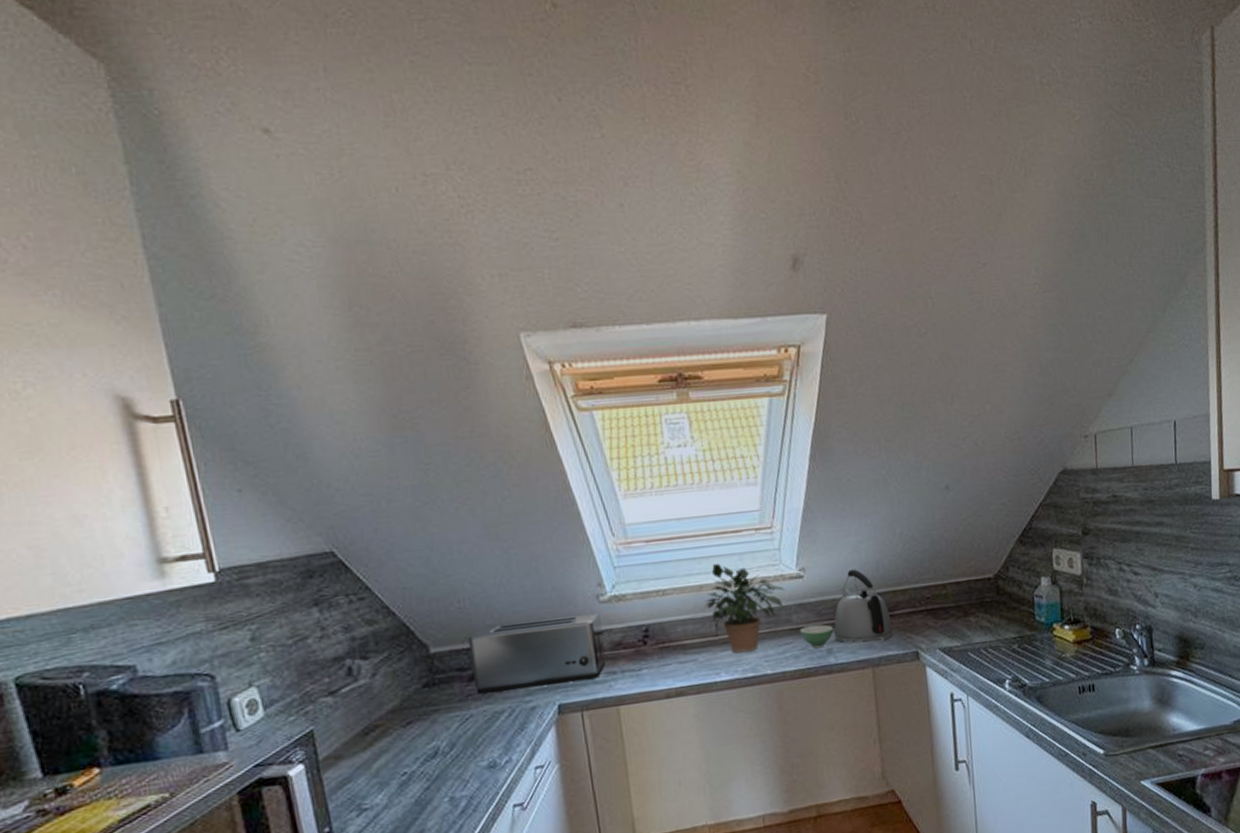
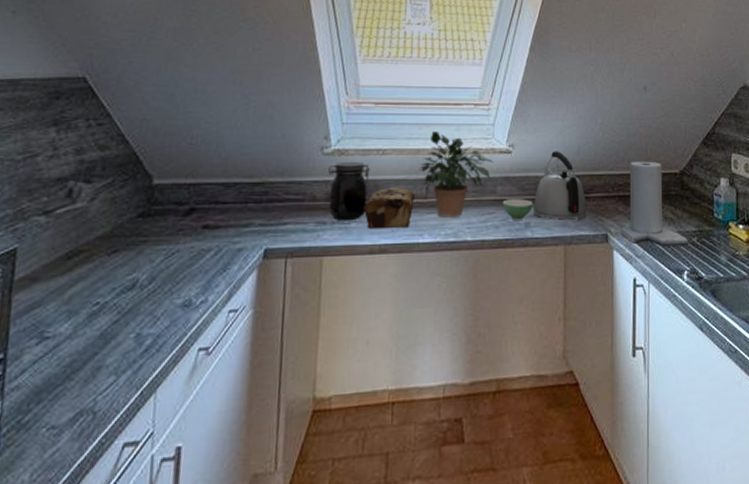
toaster: present [467,612,606,694] -> none [188,163,323,230]
jar: none [608,605,656,669] -> present [328,161,370,221]
bread loaf: none [652,627,705,673] -> present [363,187,415,228]
paper towel: none [931,568,1009,658] -> present [620,161,689,247]

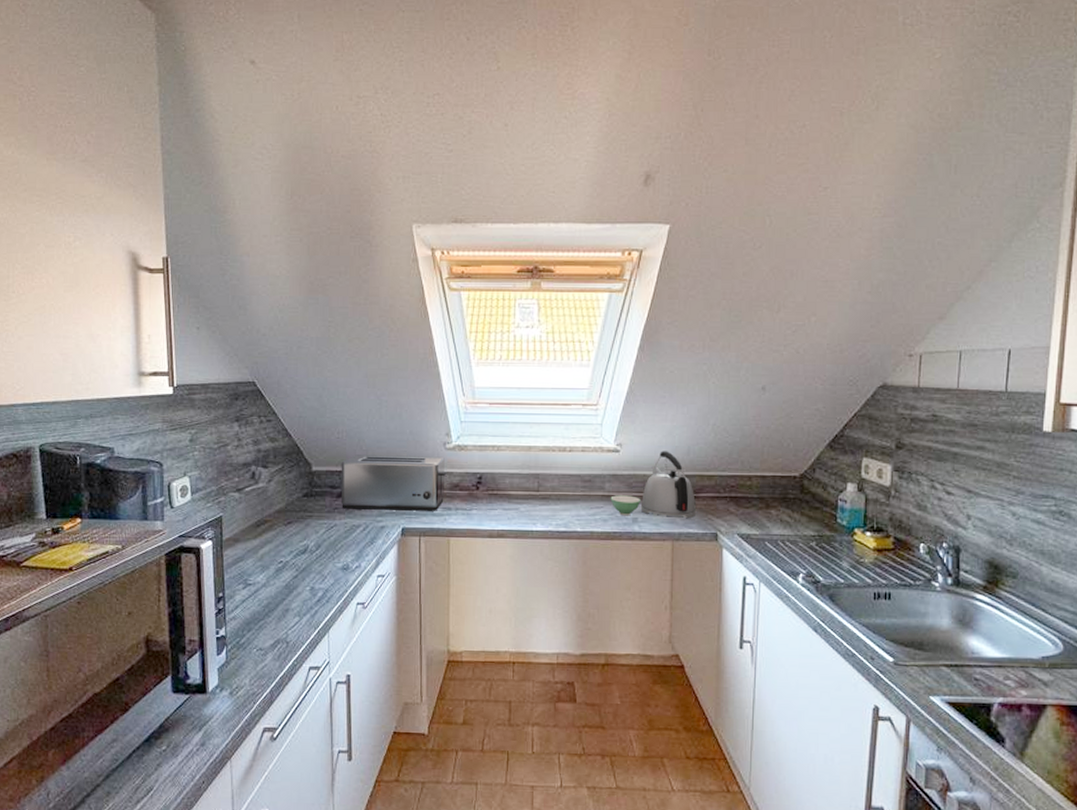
toaster: none [188,163,323,230] -> present [340,454,447,511]
jar: present [328,161,370,221] -> none [451,456,487,508]
bread loaf: present [363,187,415,228] -> none [482,480,528,516]
potted plant: present [418,132,494,219] -> none [530,430,602,511]
paper towel: present [620,161,689,247] -> none [731,463,807,550]

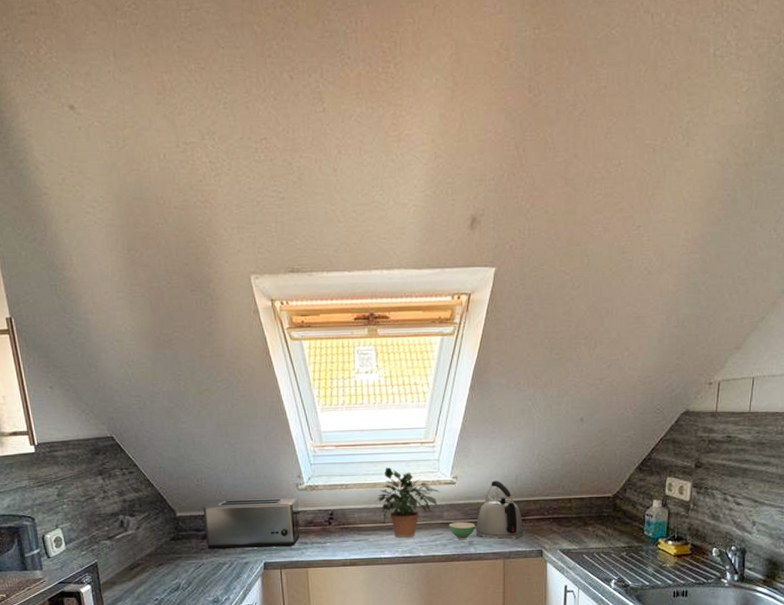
potted plant: none [530,430,602,511] -> present [376,468,440,539]

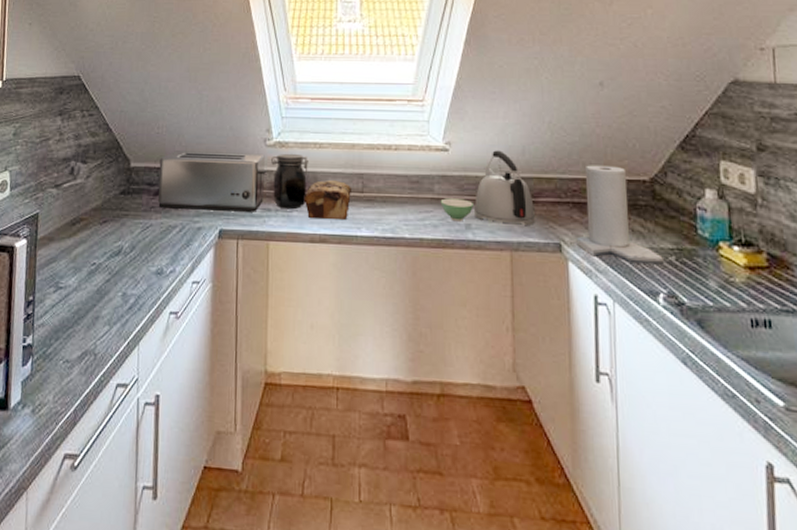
jar: none [304,494,337,542] -> present [271,153,308,210]
bread loaf: none [335,514,375,547] -> present [304,179,351,219]
potted plant: present [376,468,440,539] -> none [354,127,430,214]
paper towel: none [554,487,618,560] -> present [576,165,665,265]

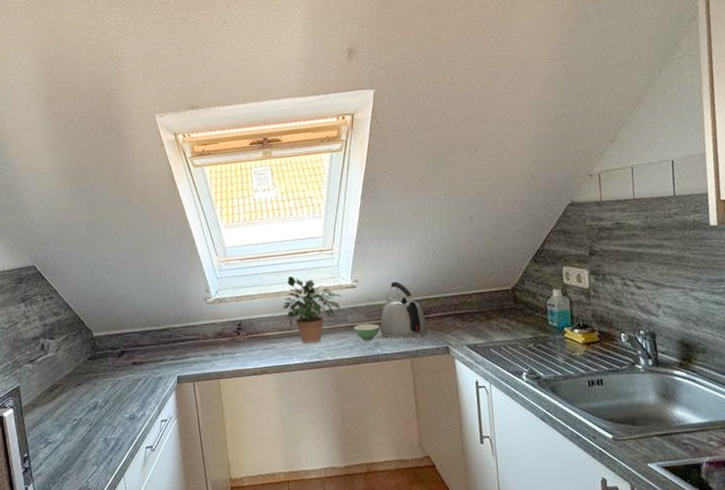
toaster: present [158,150,267,212] -> none [118,310,211,366]
jar: present [271,153,308,210] -> none [213,306,246,353]
bread loaf: present [304,179,351,219] -> none [244,323,282,356]
potted plant: none [354,127,430,214] -> present [281,276,342,344]
paper towel: present [576,165,665,265] -> none [459,281,526,353]

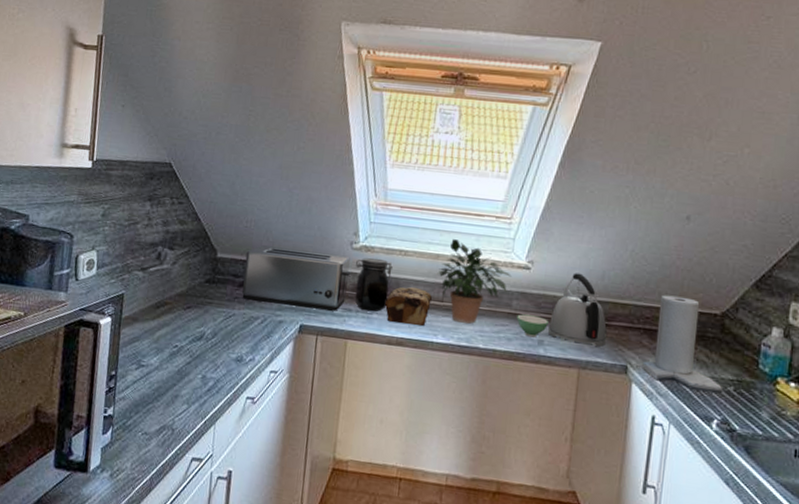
toaster: none [118,310,211,366] -> present [242,245,351,311]
jar: none [213,306,246,353] -> present [354,257,393,312]
bread loaf: none [244,323,282,356] -> present [384,287,432,326]
paper towel: none [459,281,526,353] -> present [642,294,724,394]

